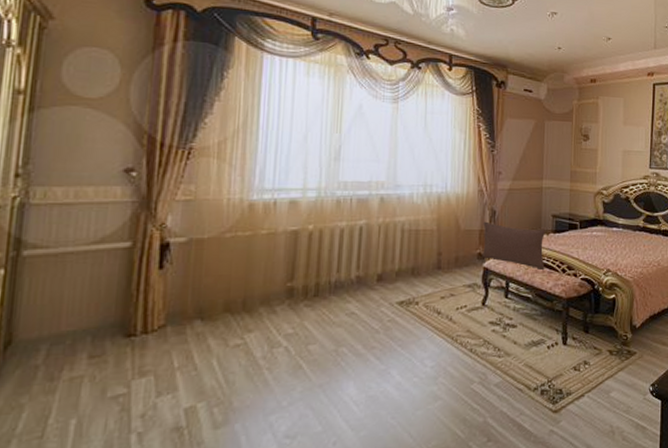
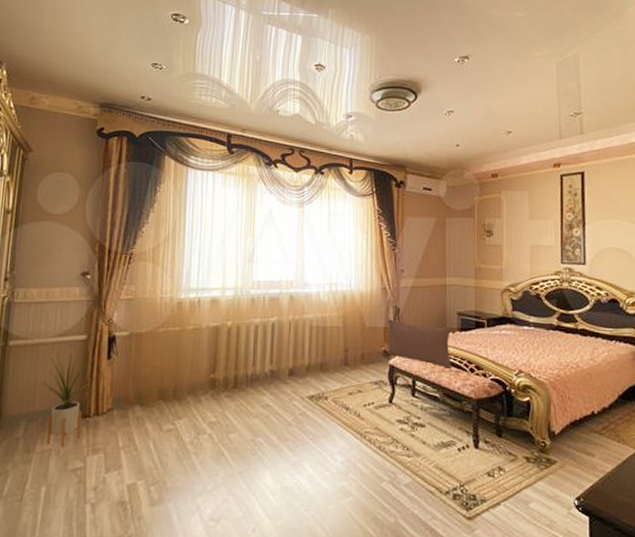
house plant: none [68,258,143,372] -> present [40,349,95,447]

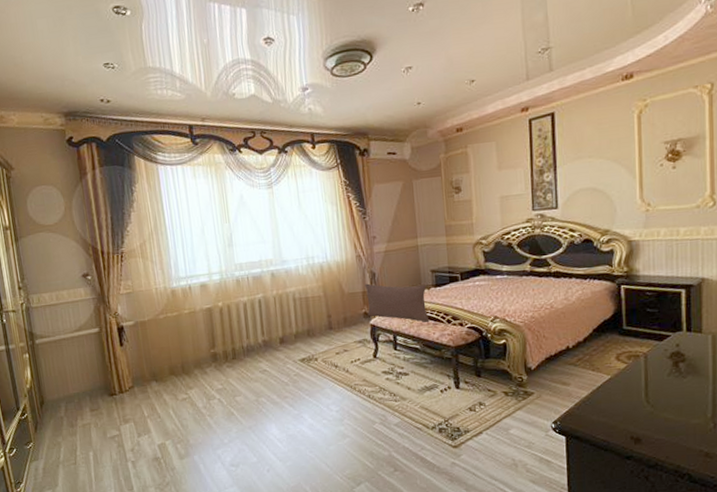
house plant: present [40,349,95,447] -> none [69,340,113,420]

